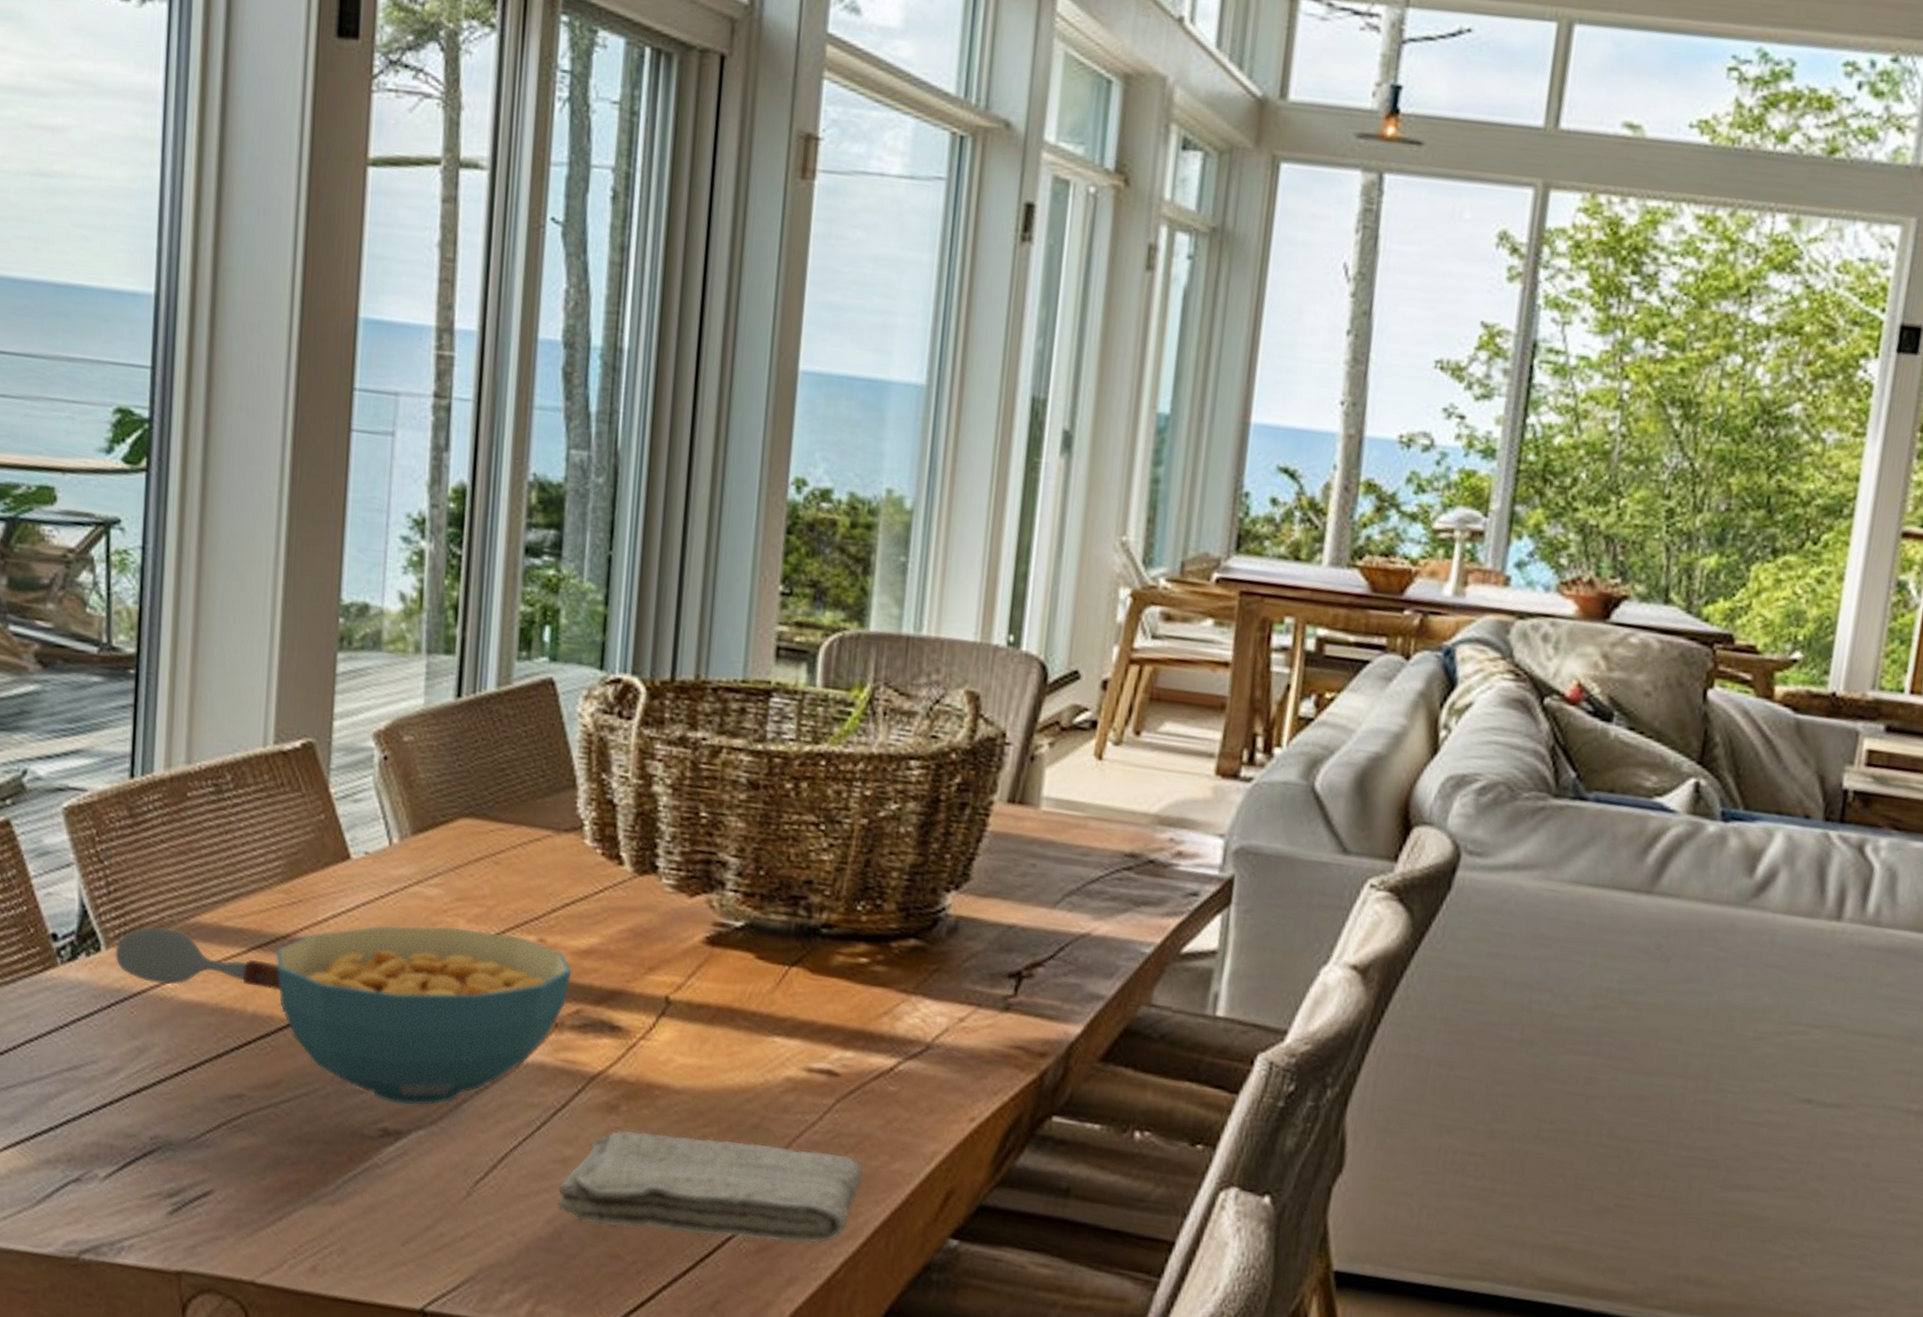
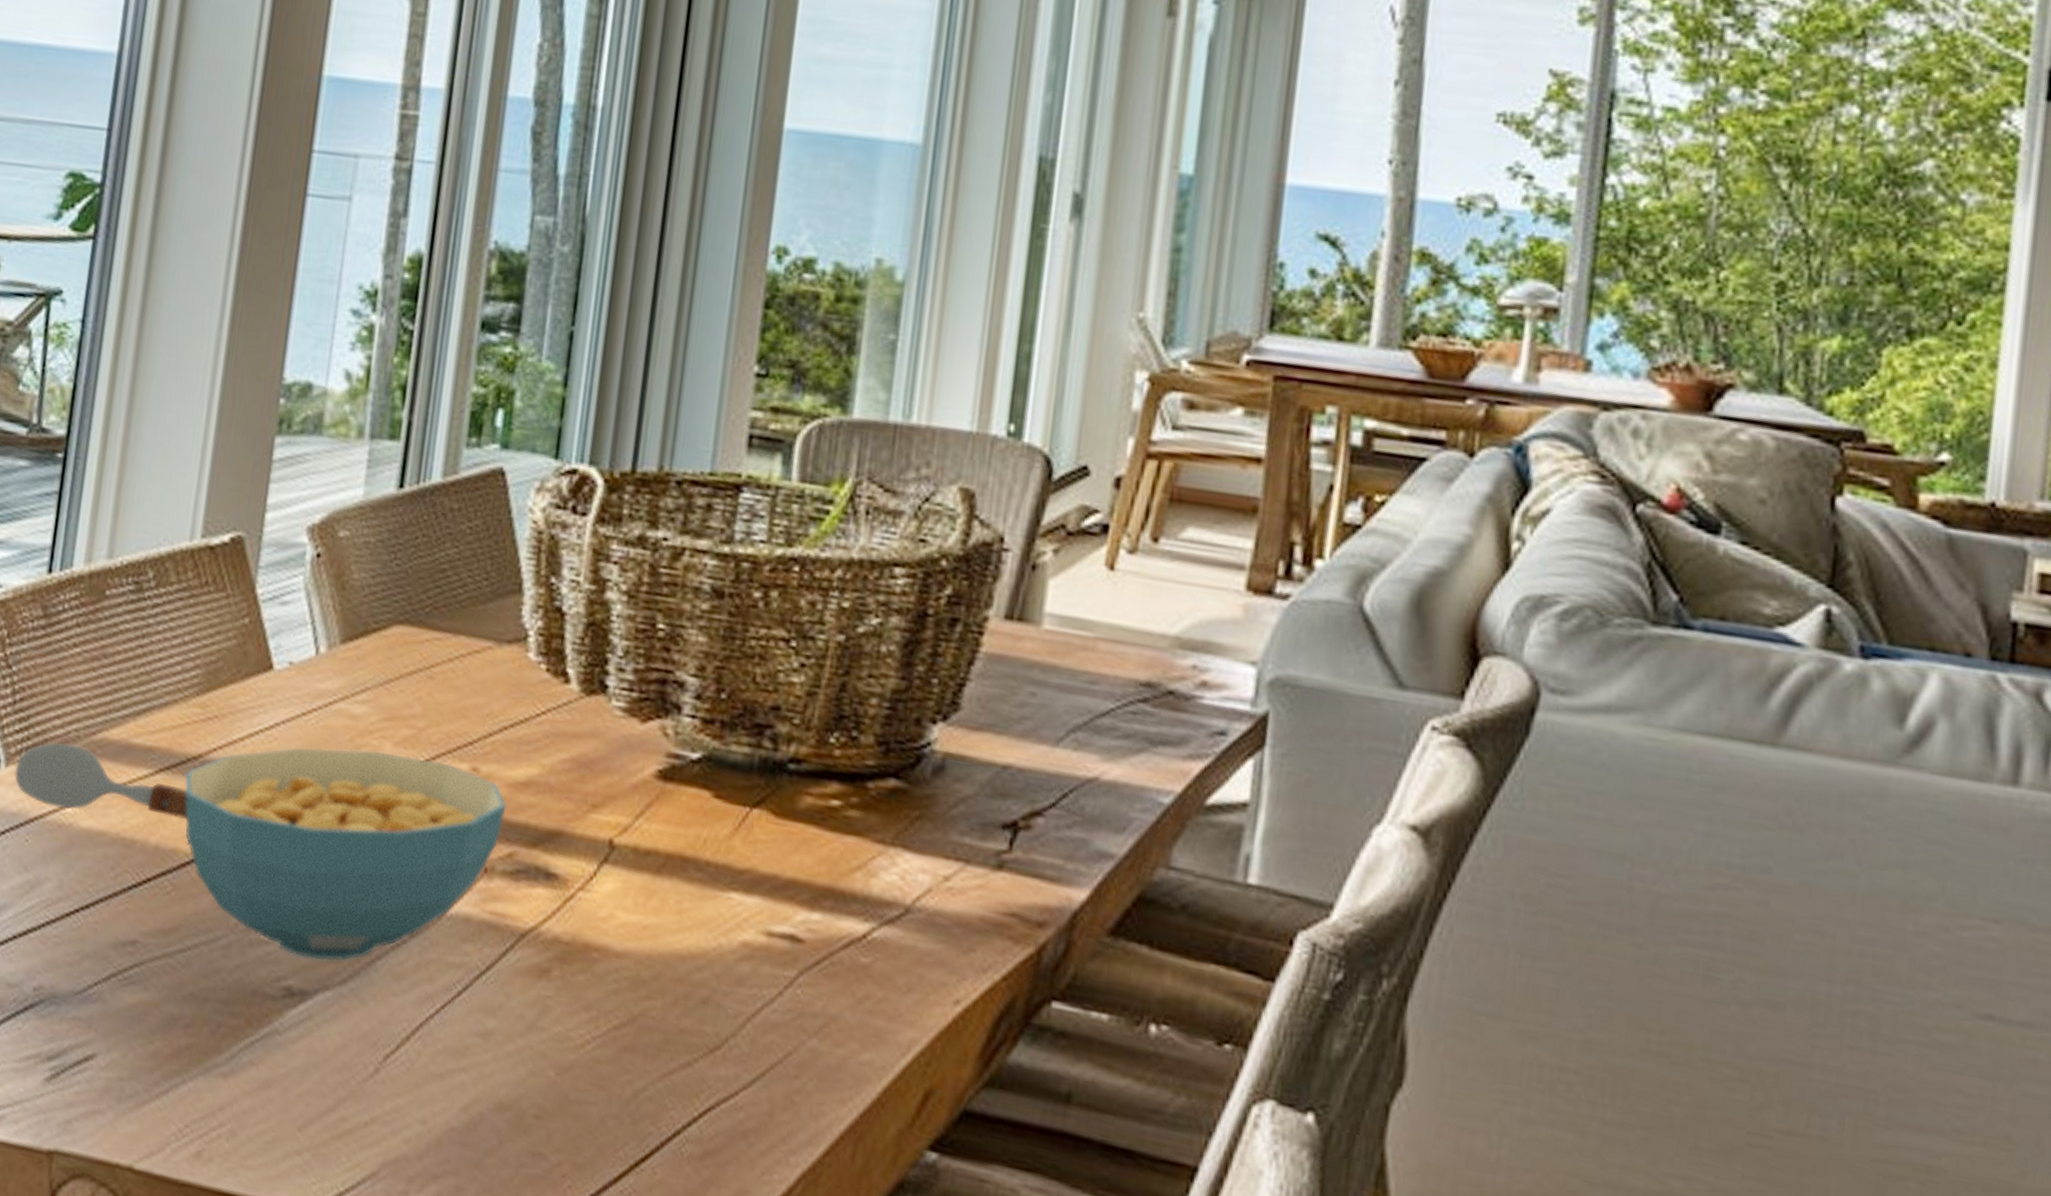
washcloth: present [558,1130,864,1244] -> none [476,999,829,1150]

